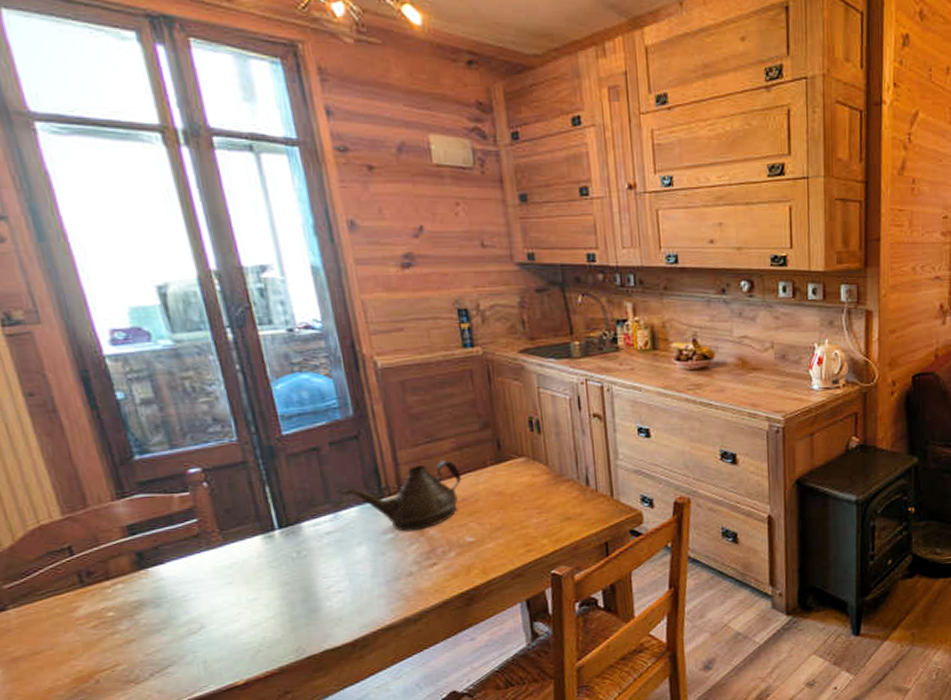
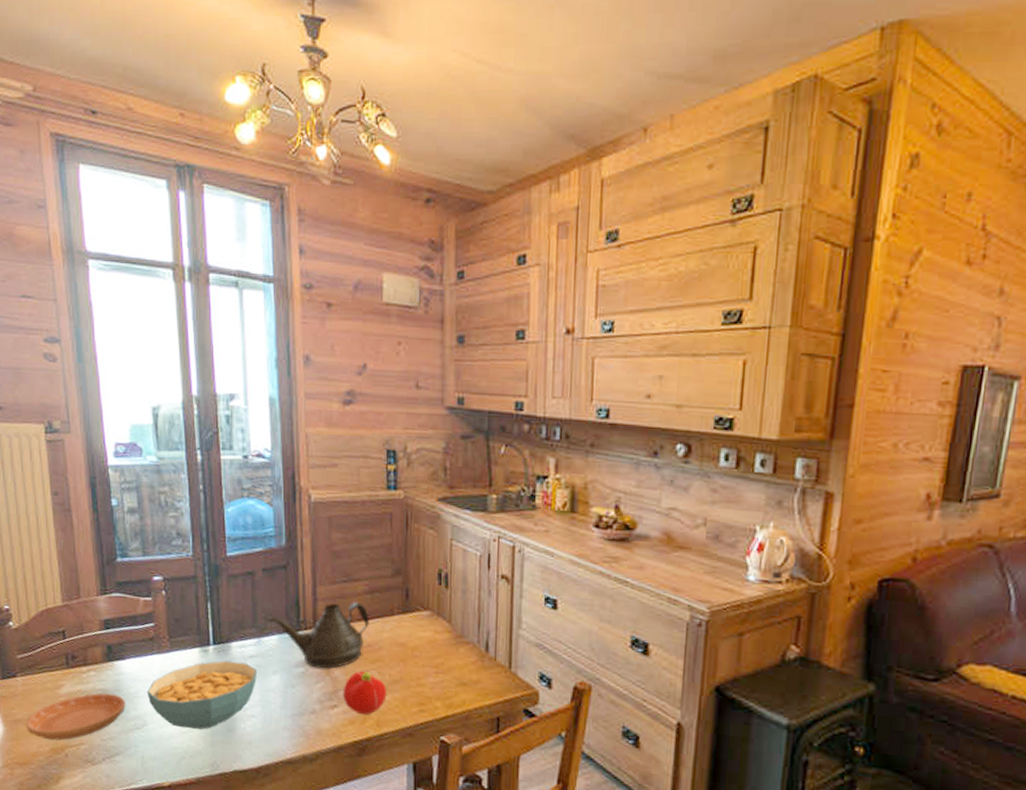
saucer: none [29,603,173,671] -> present [25,693,126,741]
cereal bowl: none [199,540,339,622] -> present [147,660,258,730]
fruit: none [441,525,490,567] -> present [342,670,387,715]

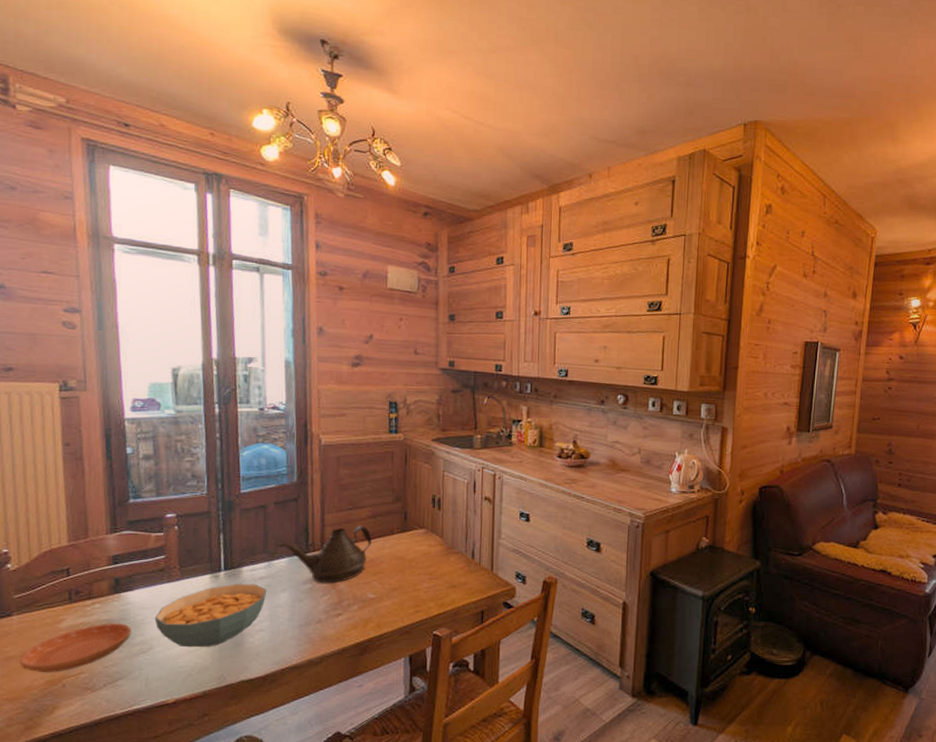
fruit: present [342,670,387,715] -> none [347,582,387,620]

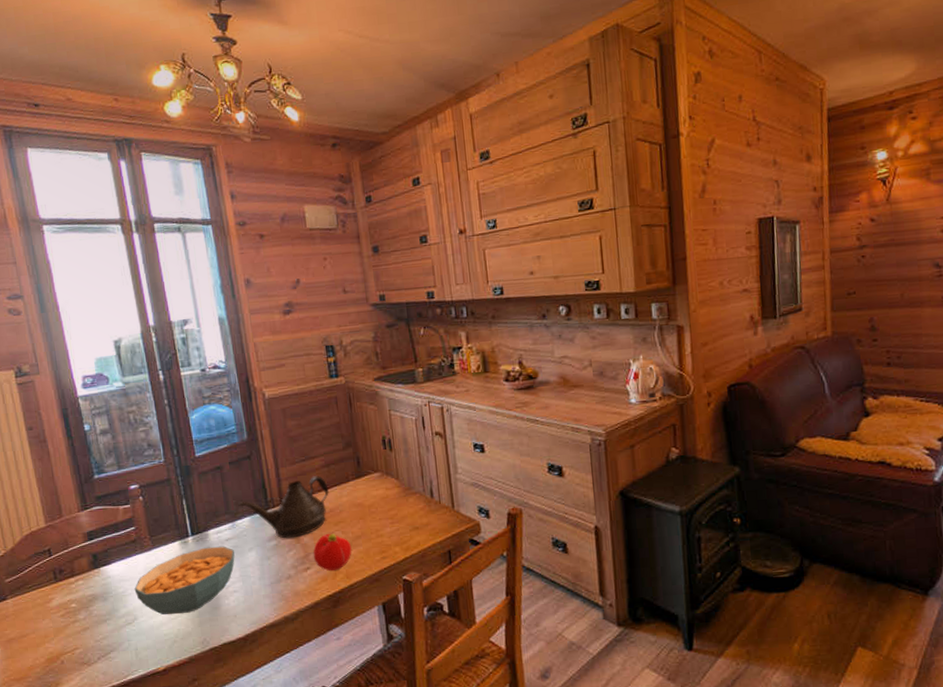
saucer: present [19,623,132,672] -> none [19,597,116,651]
fruit: none [347,582,387,620] -> present [313,533,352,572]

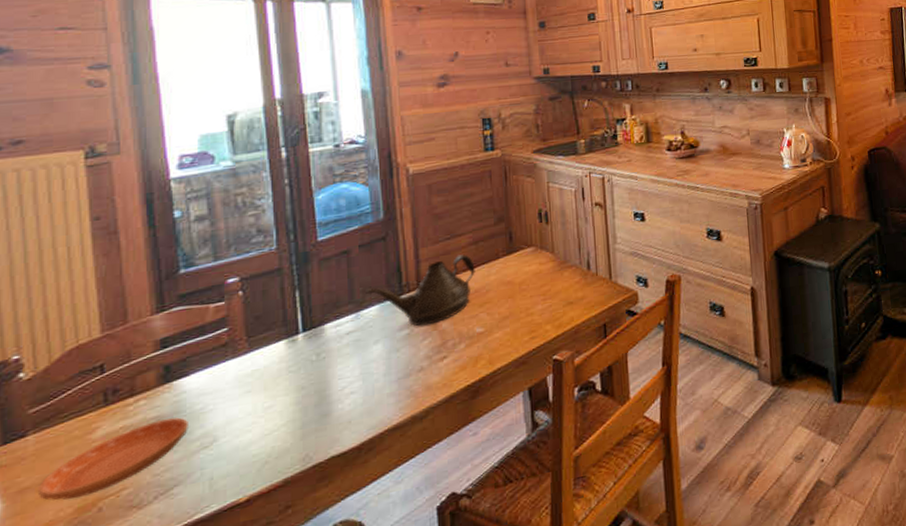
saucer: none [19,597,116,651] -> present [37,417,188,501]
cereal bowl: present [134,546,235,615] -> none [218,340,357,432]
fruit: present [313,533,352,572] -> none [451,316,498,358]

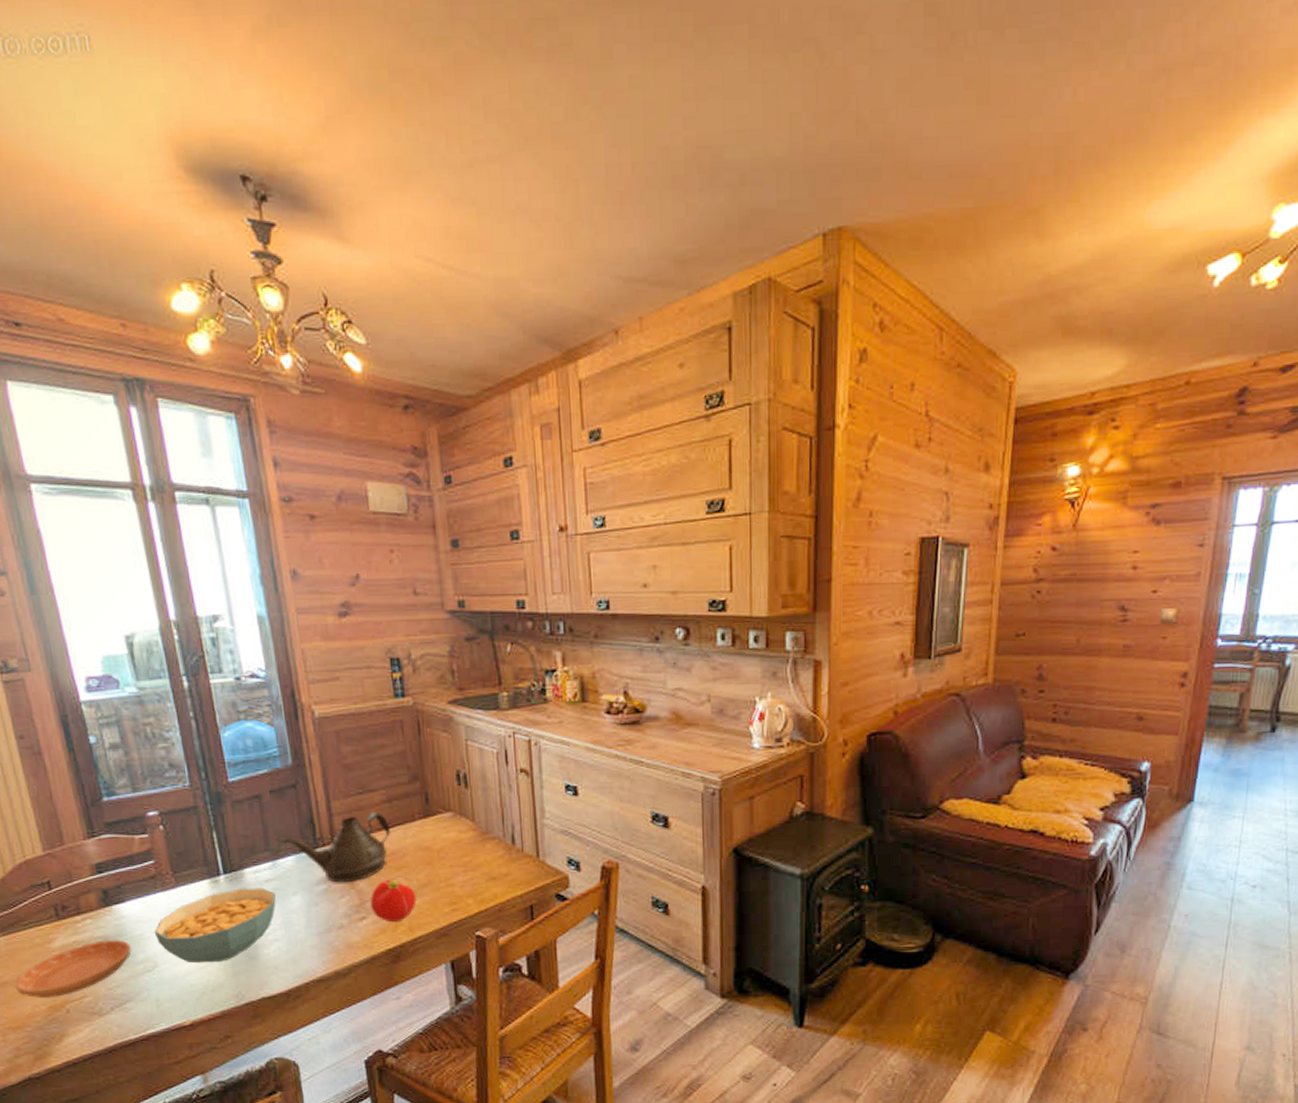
cereal bowl: none [218,340,357,432] -> present [154,887,277,964]
fruit: none [451,316,498,358] -> present [370,879,417,923]

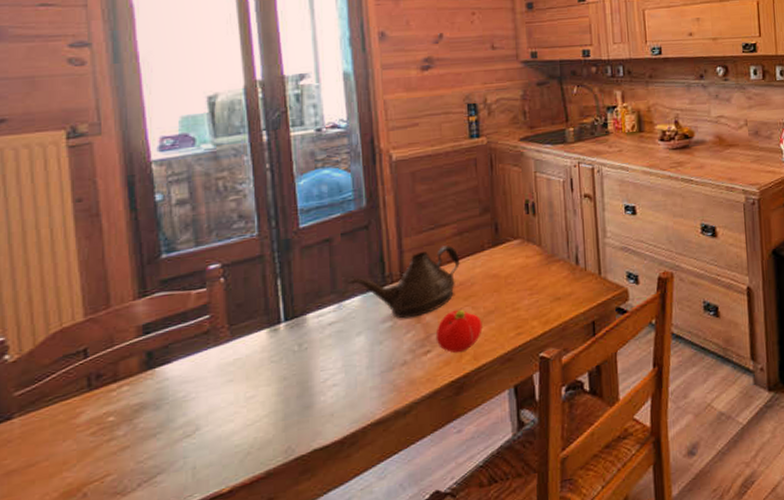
saucer: present [14,940,132,998] -> none [23,404,171,484]
cereal bowl: present [154,887,277,964] -> none [200,331,339,422]

